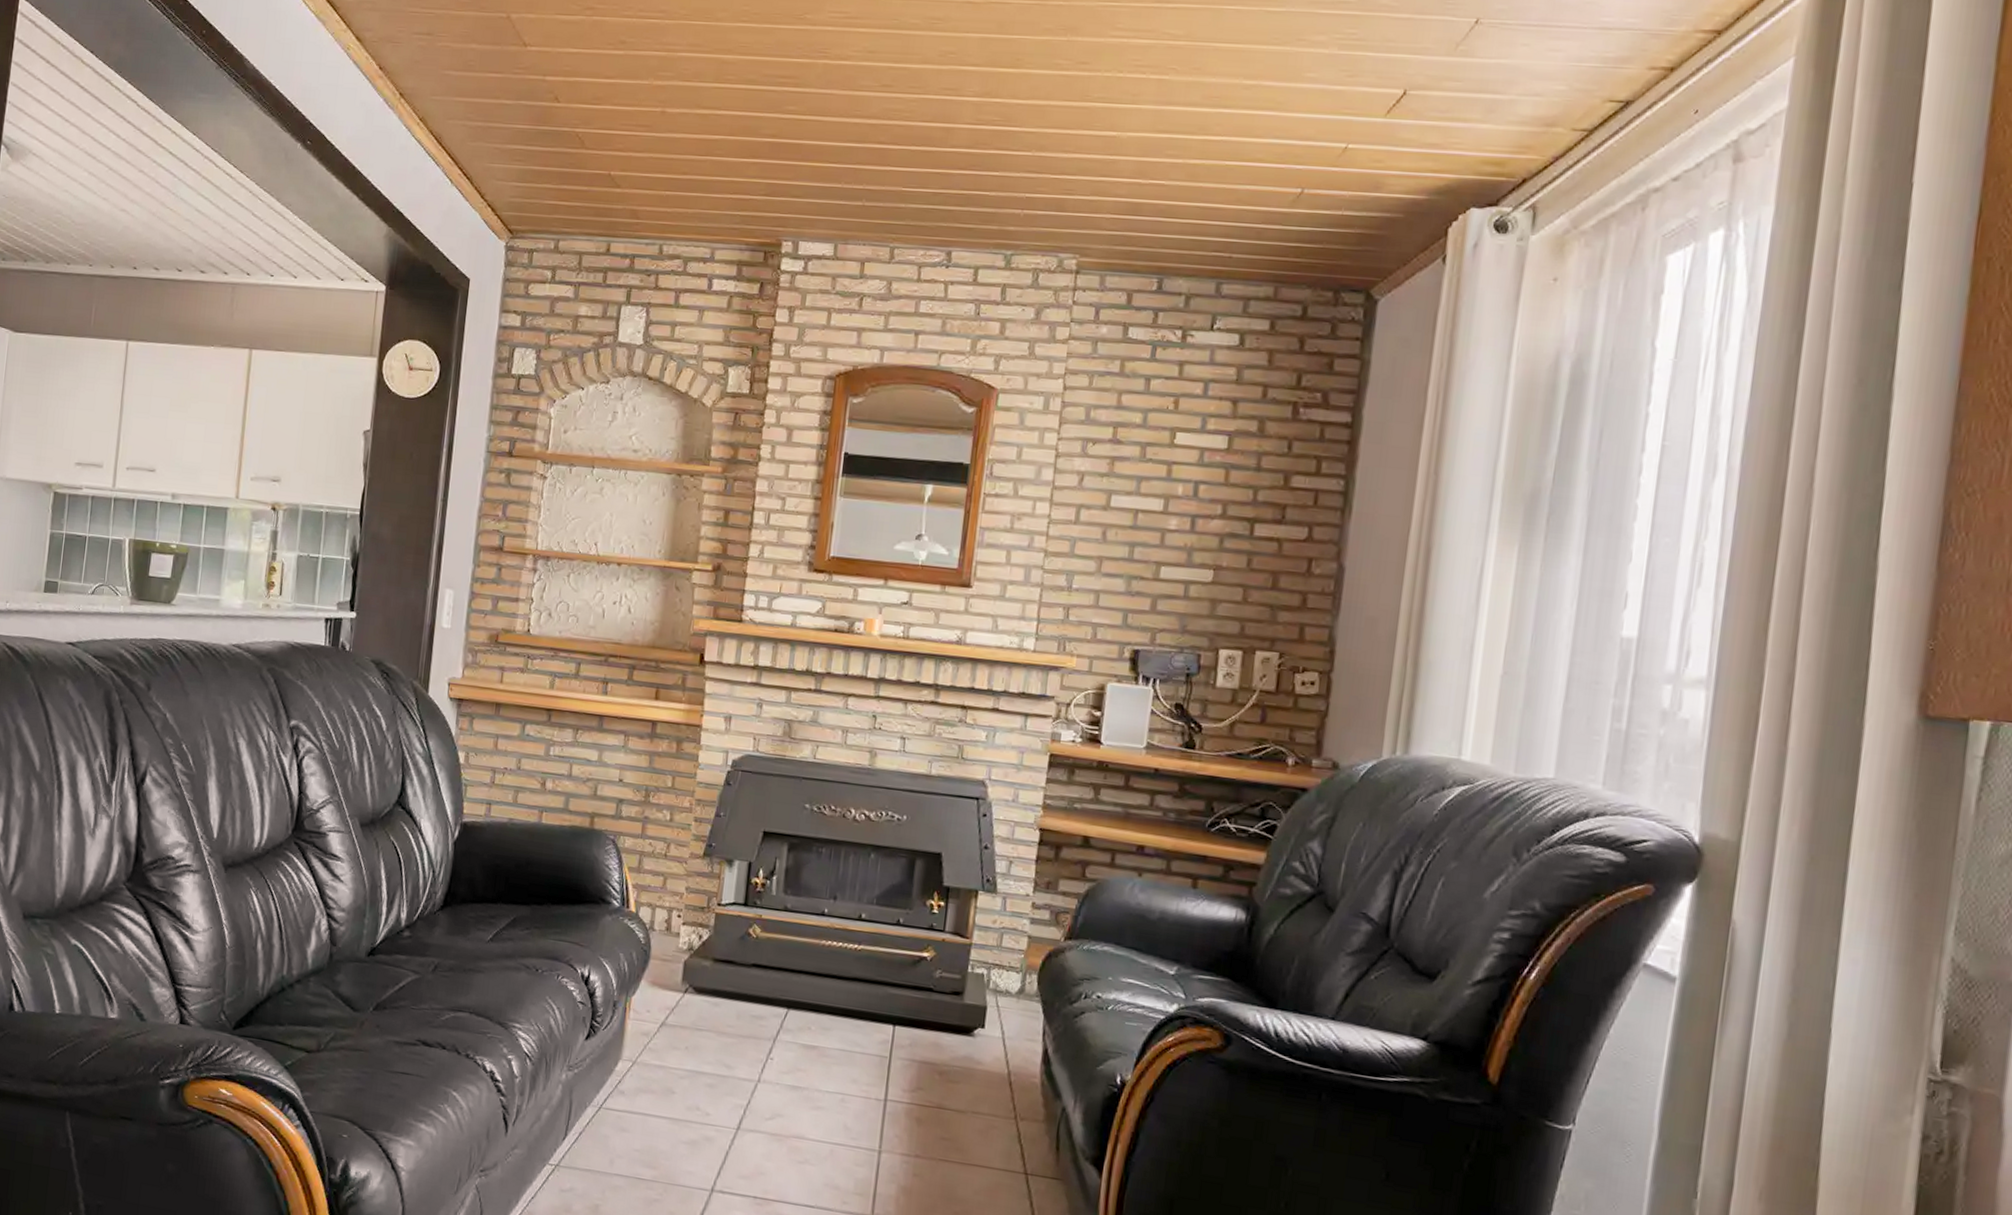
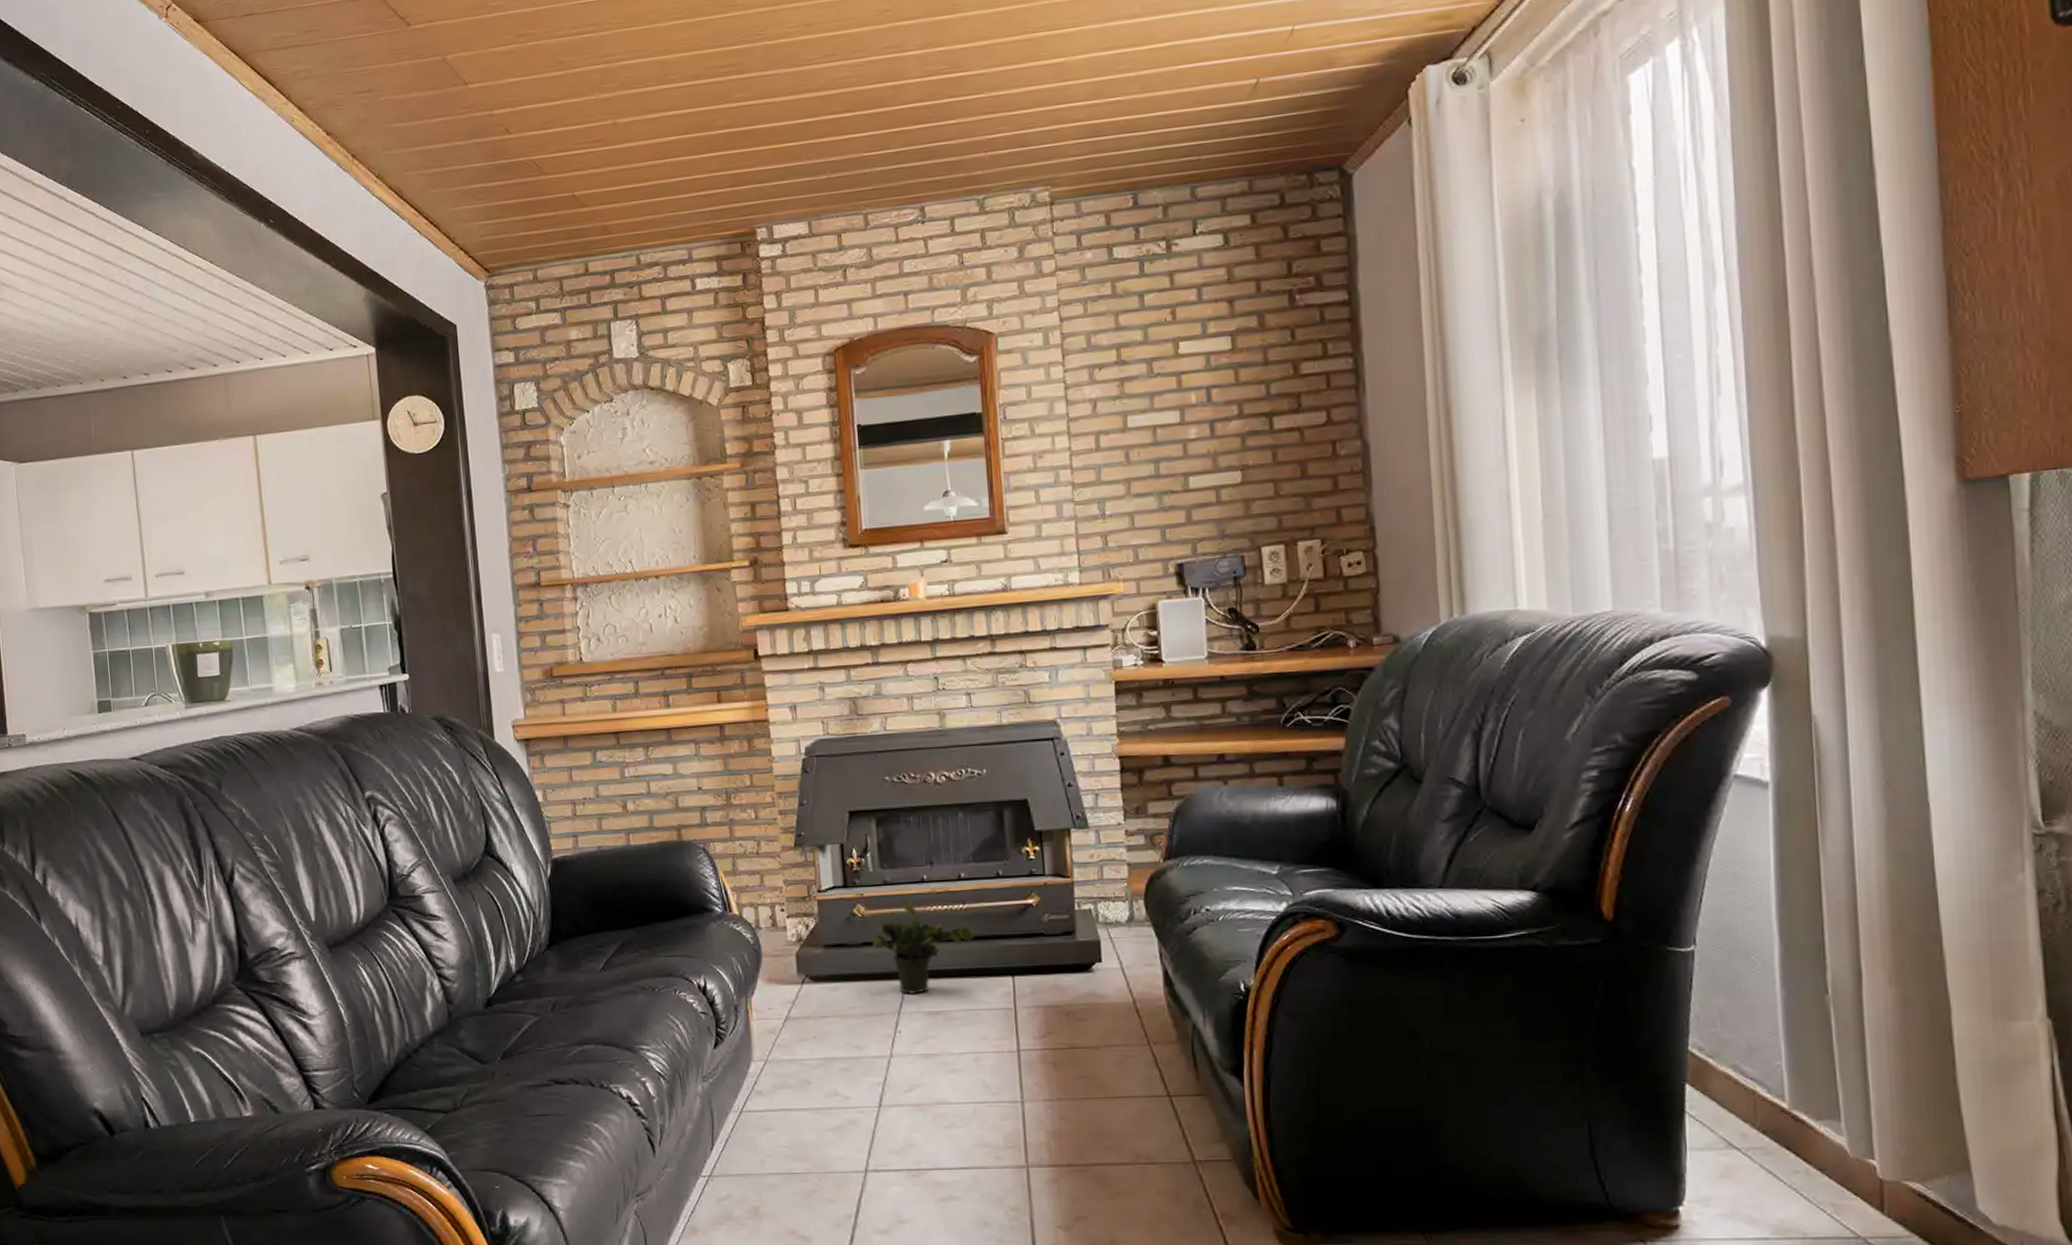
potted plant: none [761,928,864,1025] -> present [872,899,975,994]

